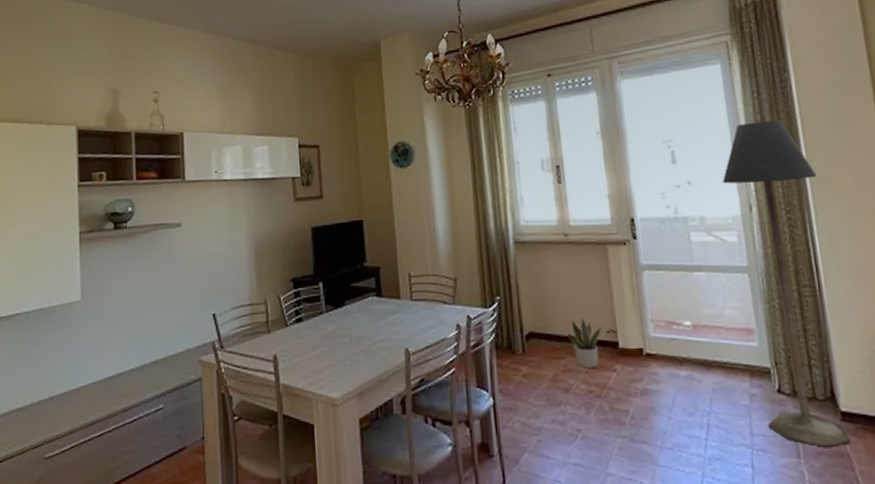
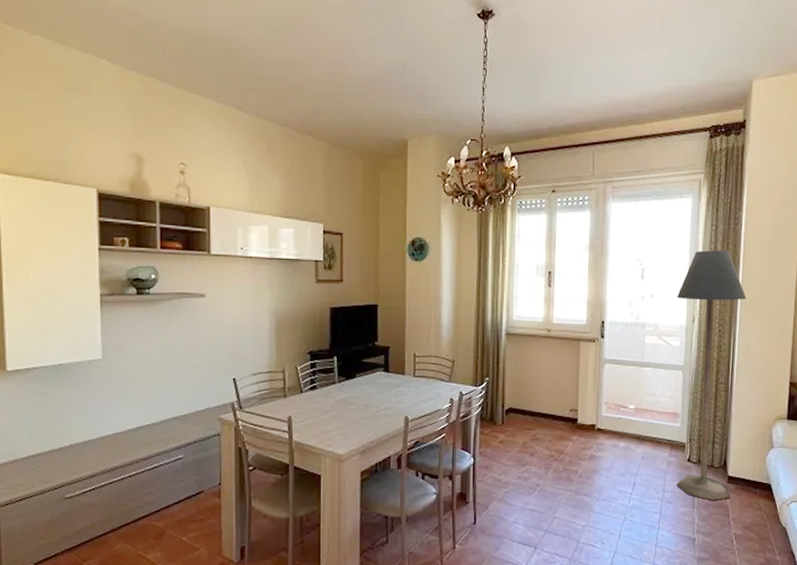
potted plant: present [568,317,601,369] -> none [539,398,566,439]

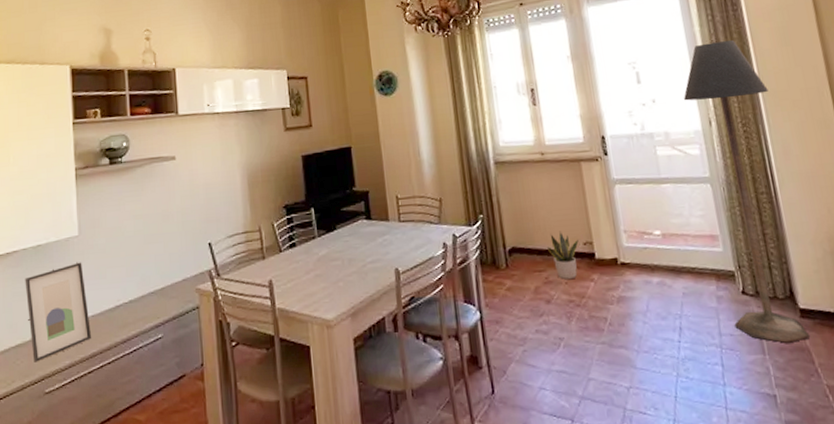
picture frame: none [45,384,114,471] -> present [25,262,92,363]
potted plant: none [539,398,566,439] -> present [548,231,579,280]

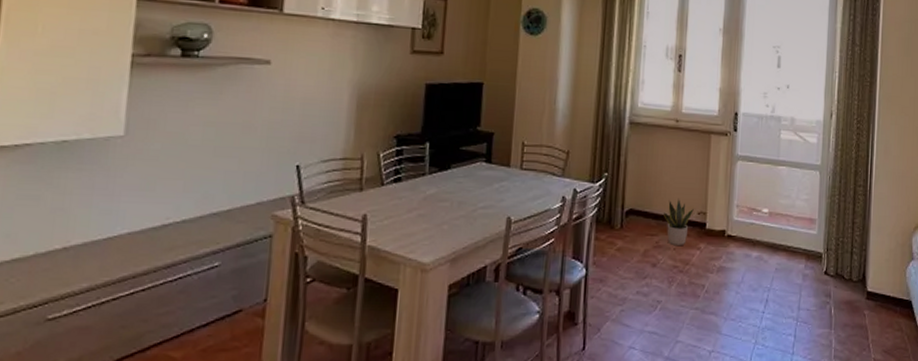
picture frame: present [25,262,92,363] -> none [35,167,125,282]
floor lamp: present [684,40,811,344] -> none [812,40,885,321]

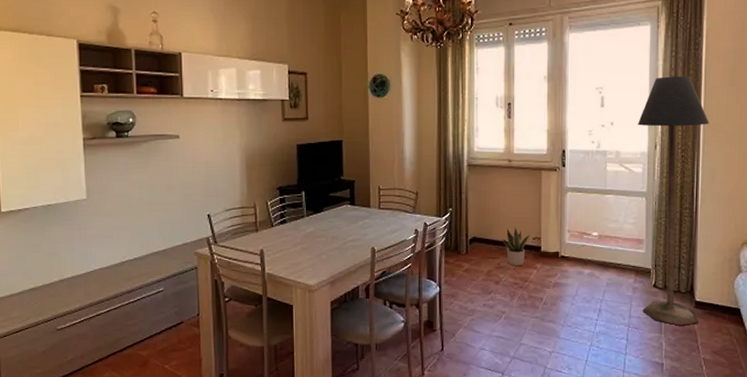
floor lamp: none [812,40,885,321] -> present [638,75,709,327]

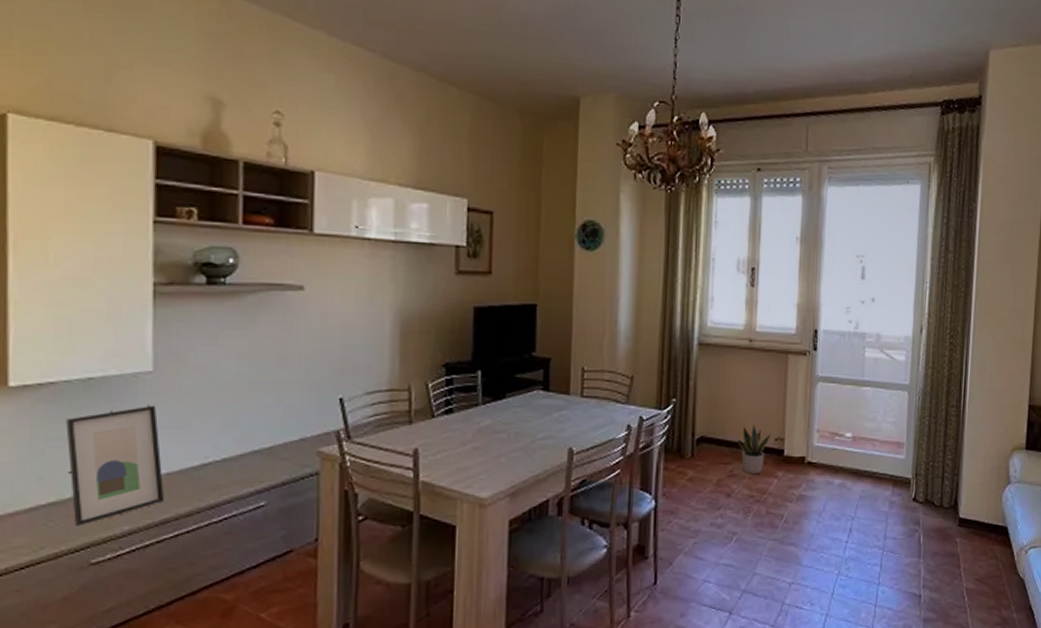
picture frame: none [36,222,100,304] -> present [66,405,165,526]
floor lamp: present [638,75,709,327] -> none [900,246,981,550]

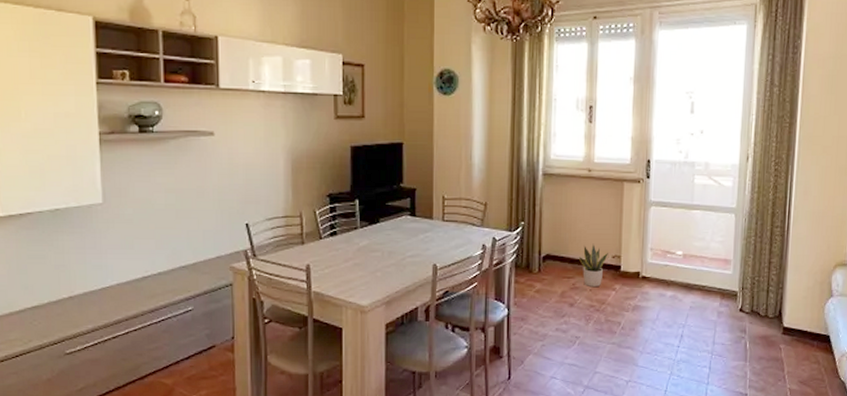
picture frame: present [66,405,165,526] -> none [41,230,117,324]

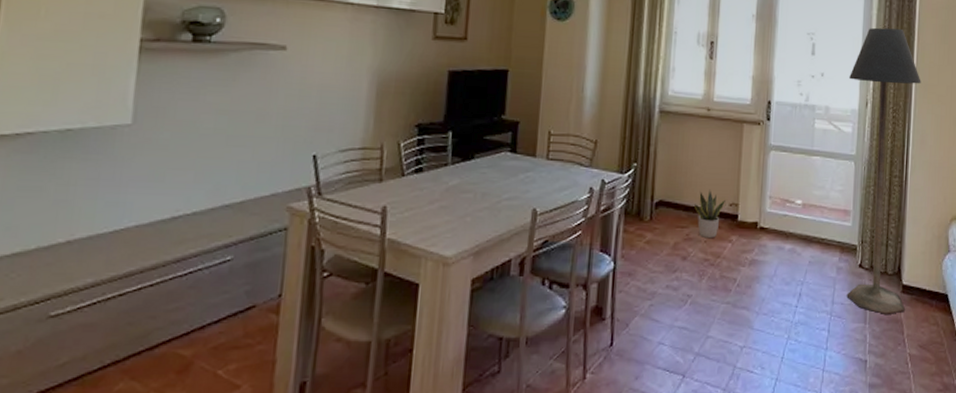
floor lamp: none [727,81,805,355] -> present [846,27,921,316]

